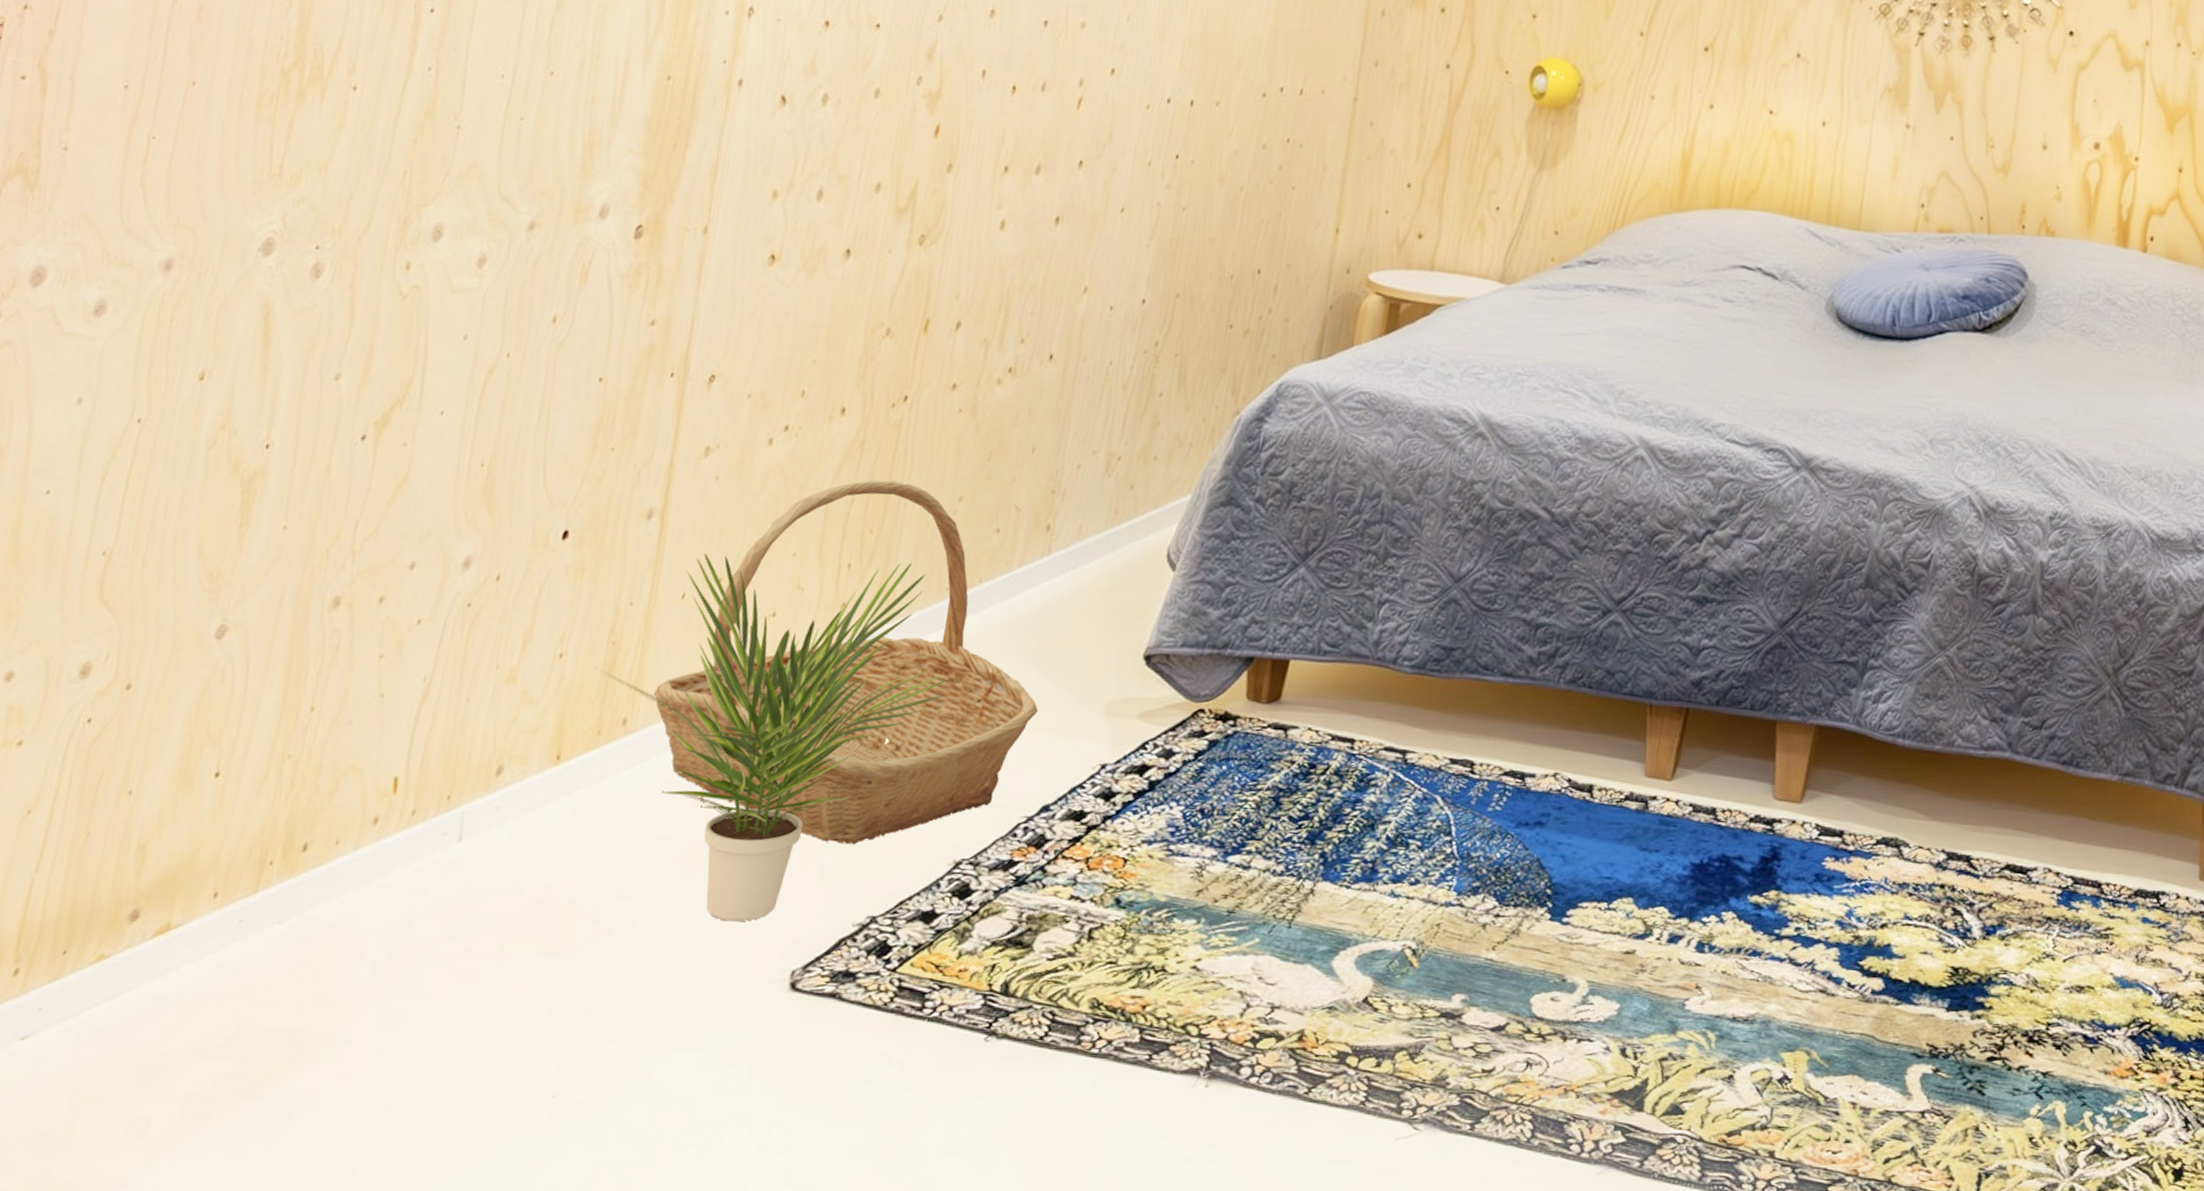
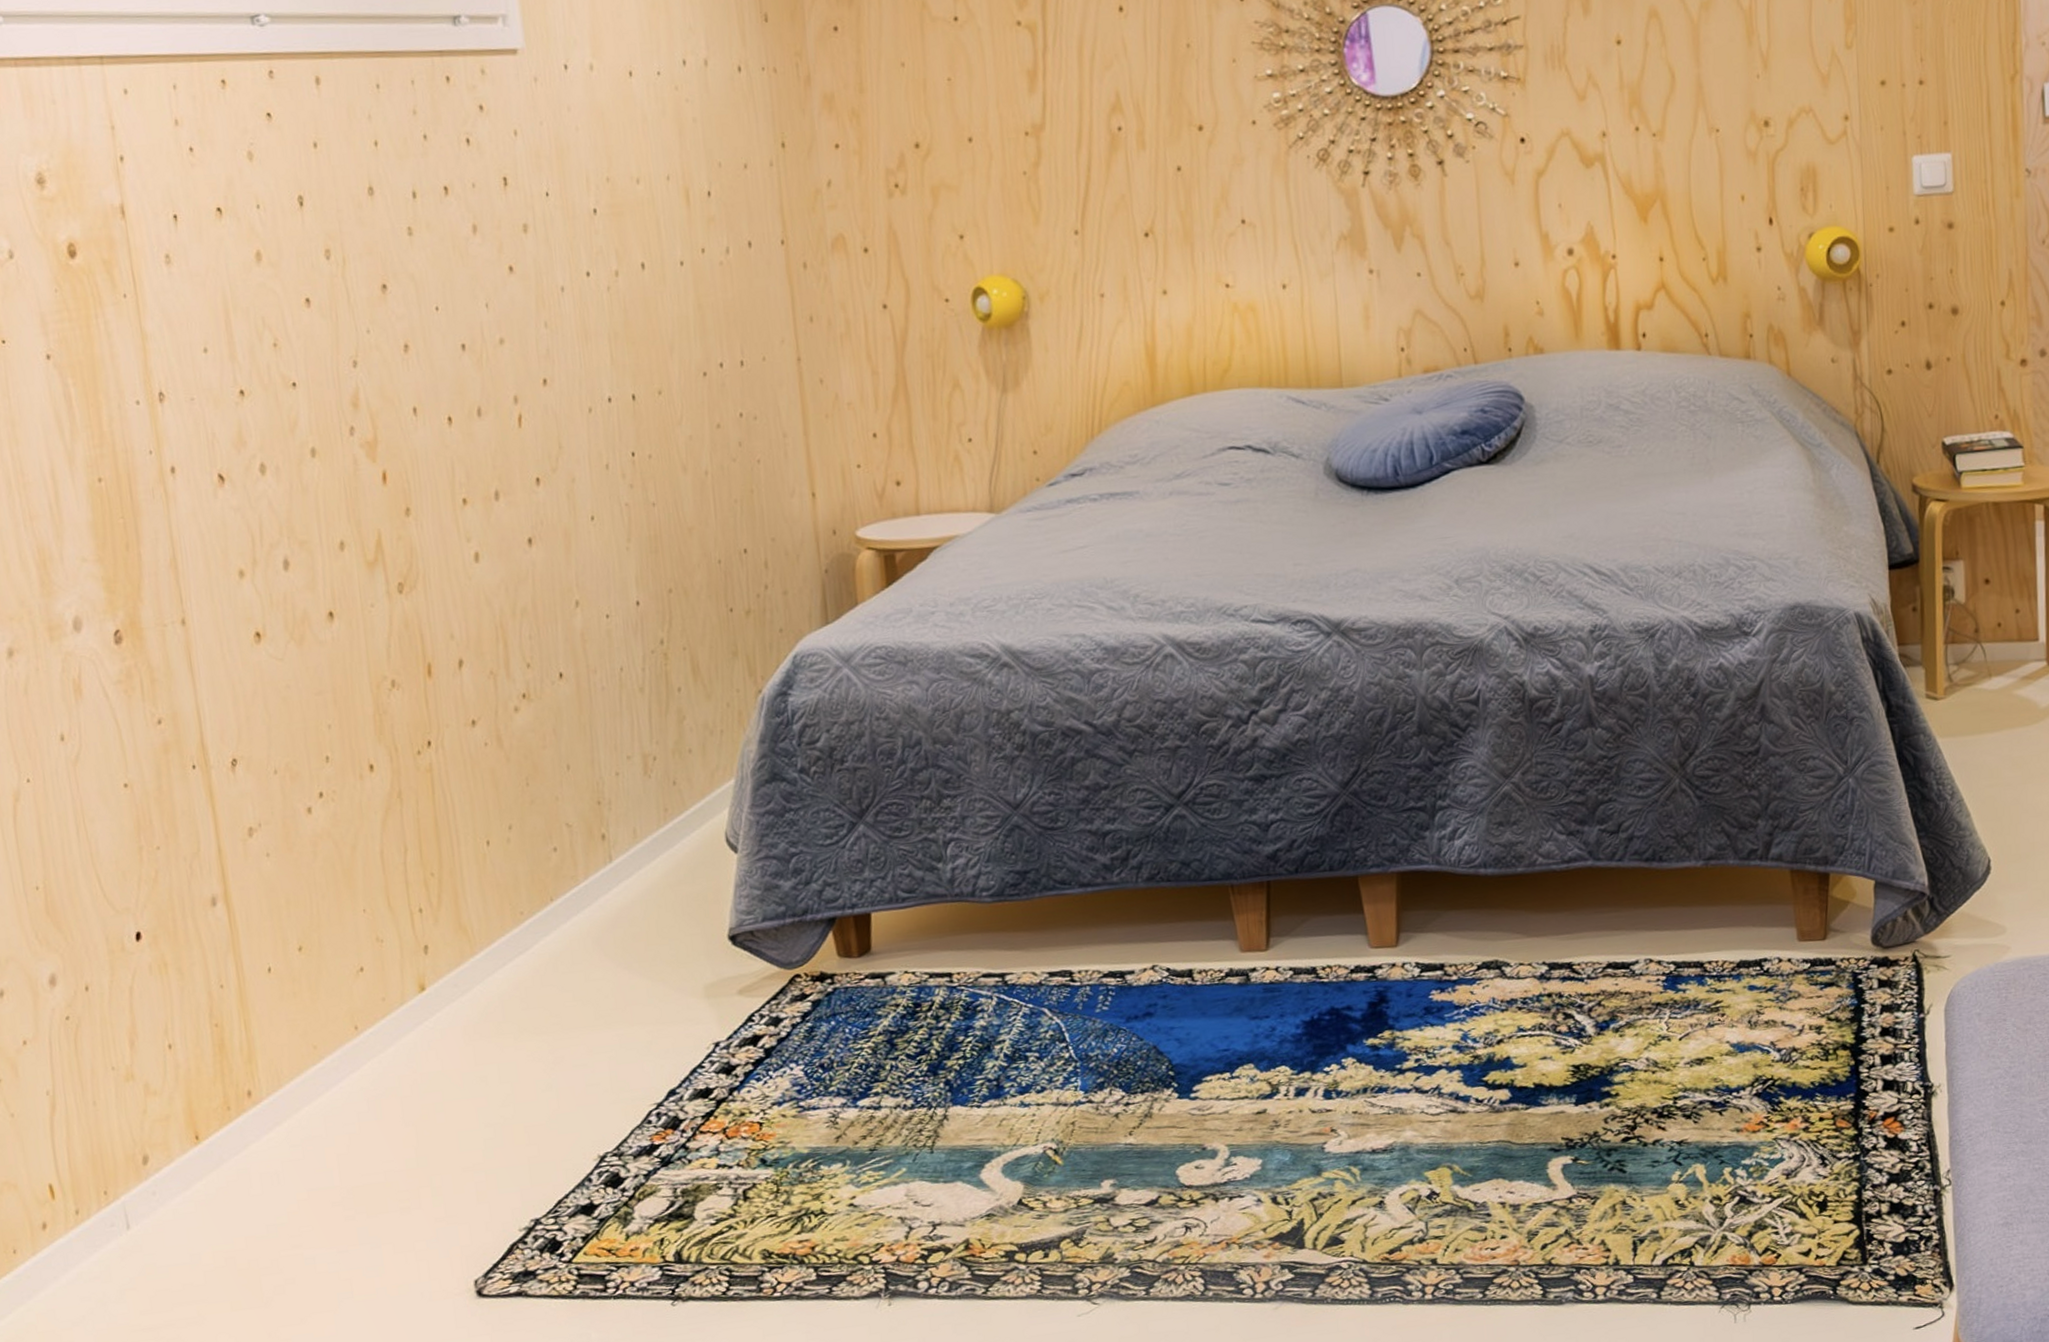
potted plant: present [601,553,947,922] -> none [212,895,545,1250]
basket: present [653,480,1038,845] -> none [268,823,640,1163]

